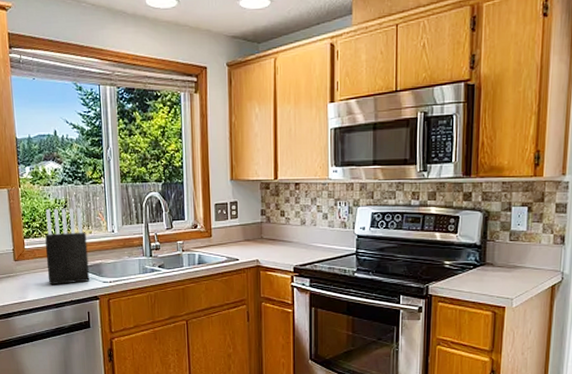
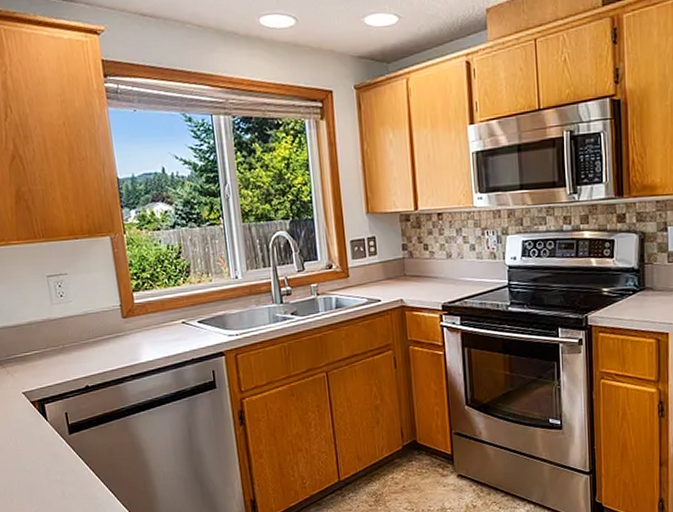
knife block: present [45,208,90,285] -> none [156,253,213,343]

